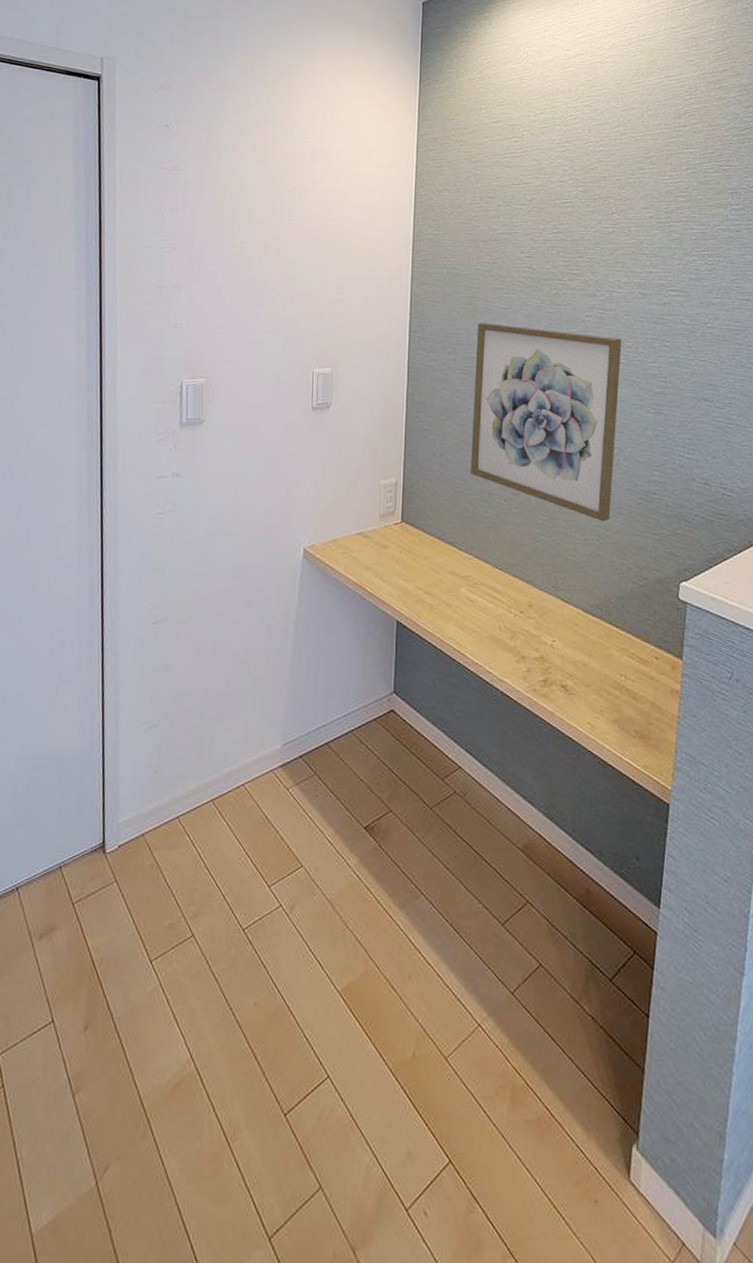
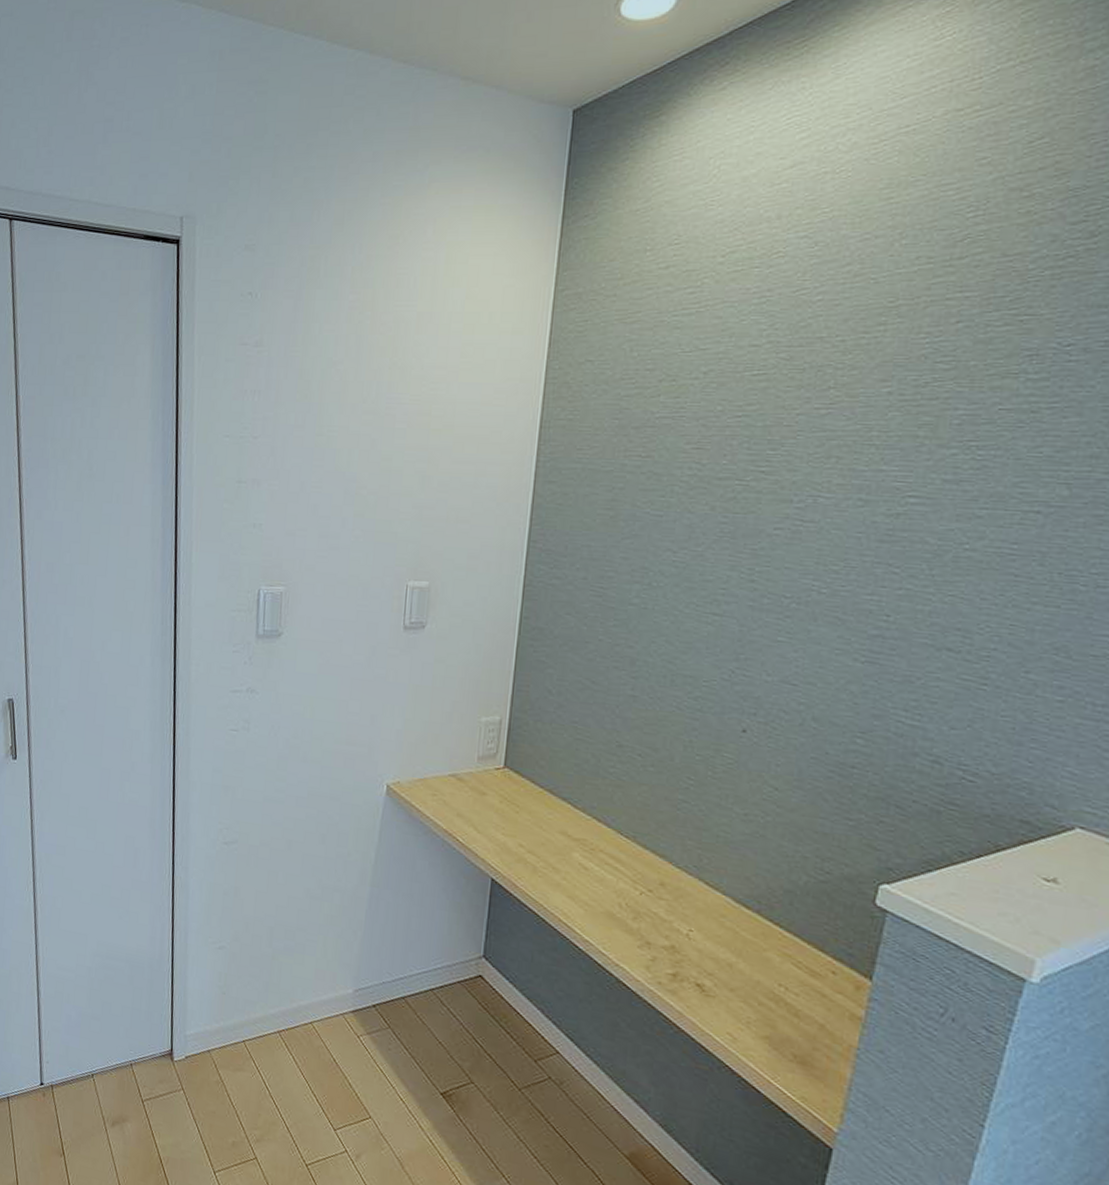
wall art: present [470,323,622,522] -> none [595,533,825,796]

